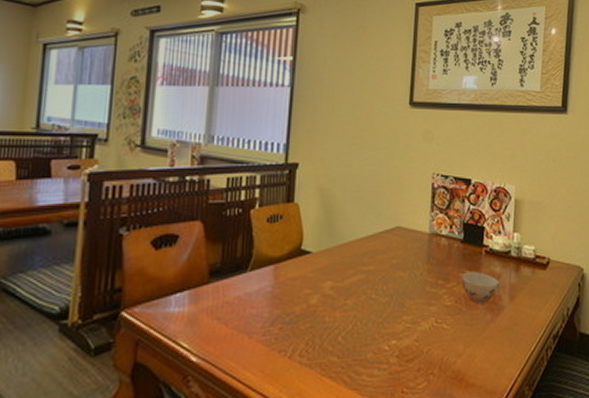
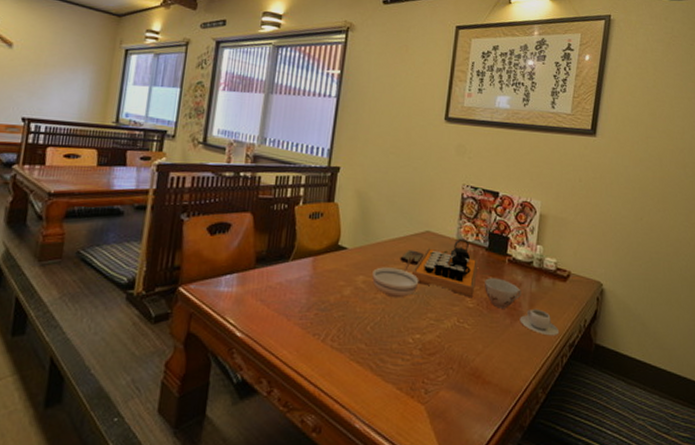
bowl: none [341,269,392,303] -> present [372,267,419,298]
tea set: none [369,232,454,295] -> present [400,238,479,297]
teacup: none [500,300,543,329] -> present [520,308,560,336]

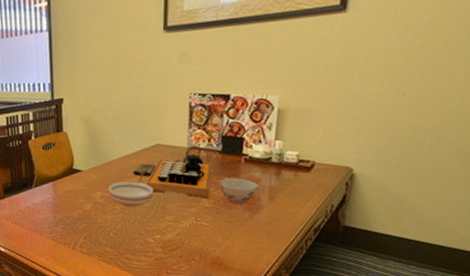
teacup: present [520,308,560,336] -> none [259,200,303,224]

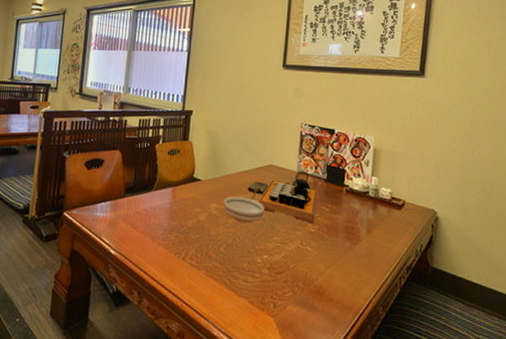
teacup: present [220,177,260,205] -> none [325,206,359,234]

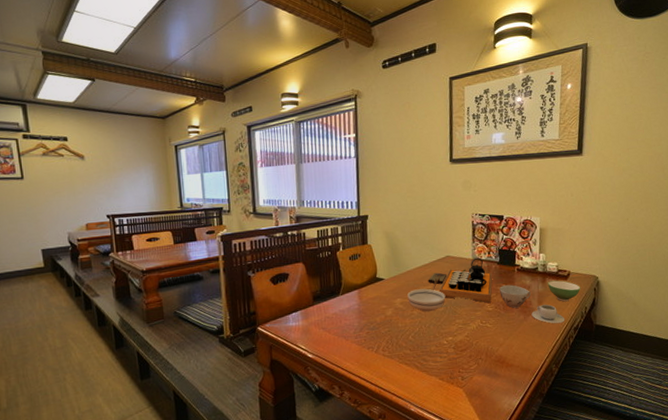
teacup: none [325,206,359,234] -> present [499,285,531,308]
teacup: none [358,234,397,259] -> present [531,304,566,324]
bowl: none [378,208,417,235] -> present [547,280,581,302]

